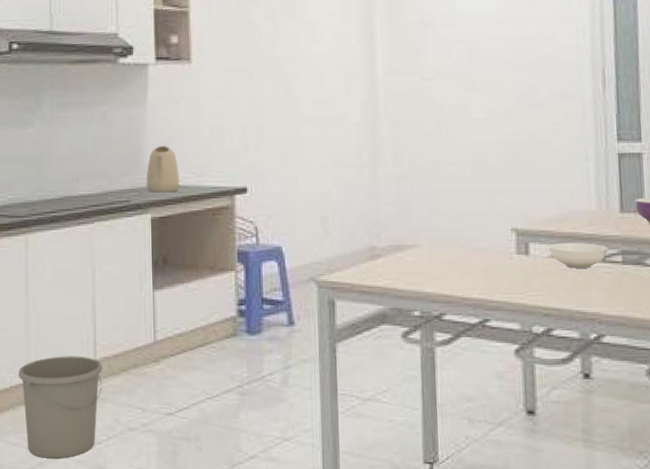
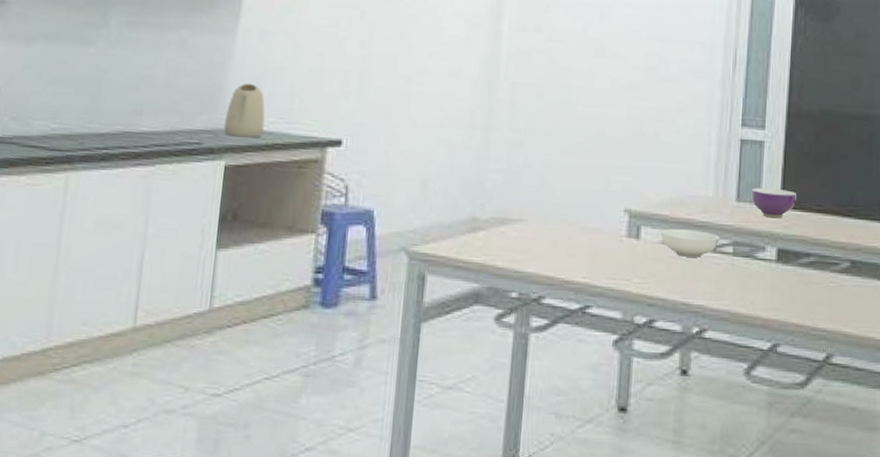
bucket: present [18,356,103,458] -> none [33,320,143,444]

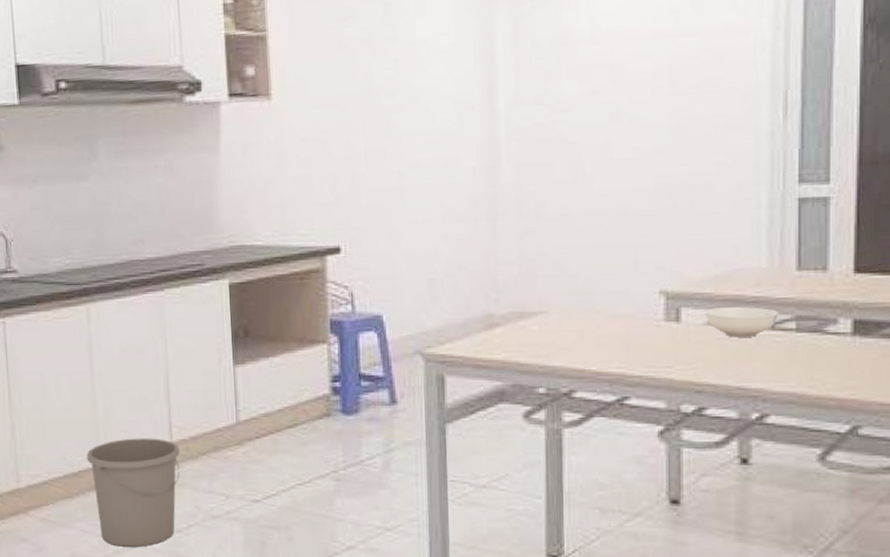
bucket: none [33,320,143,444] -> present [86,438,180,547]
kettle: present [223,83,265,138] -> none [221,199,262,255]
bowl: present [751,188,796,219] -> none [816,251,875,286]

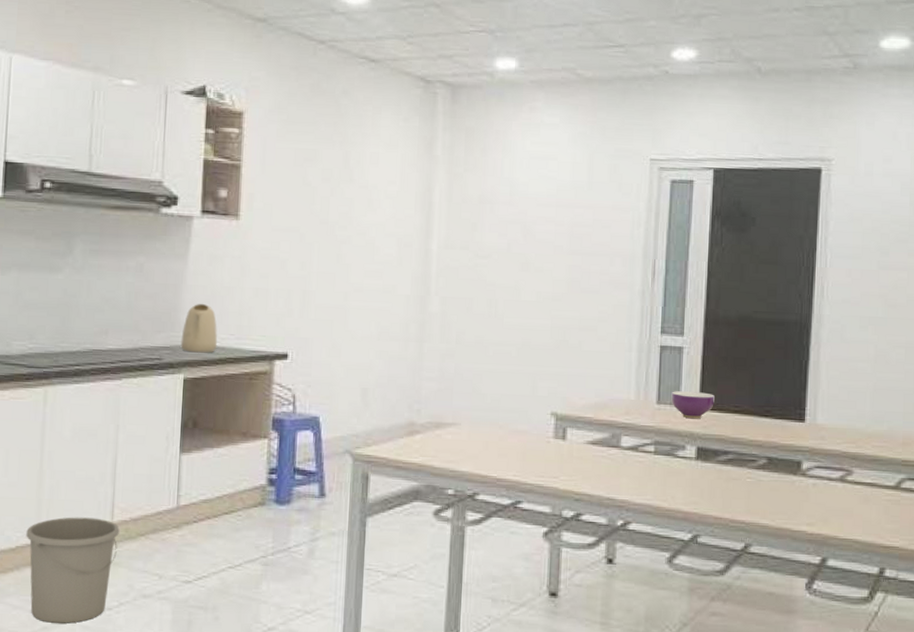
kettle: none [221,199,262,255] -> present [180,303,218,353]
bowl: present [704,307,780,337] -> none [585,430,643,456]
bowl: none [816,251,875,286] -> present [671,391,715,419]

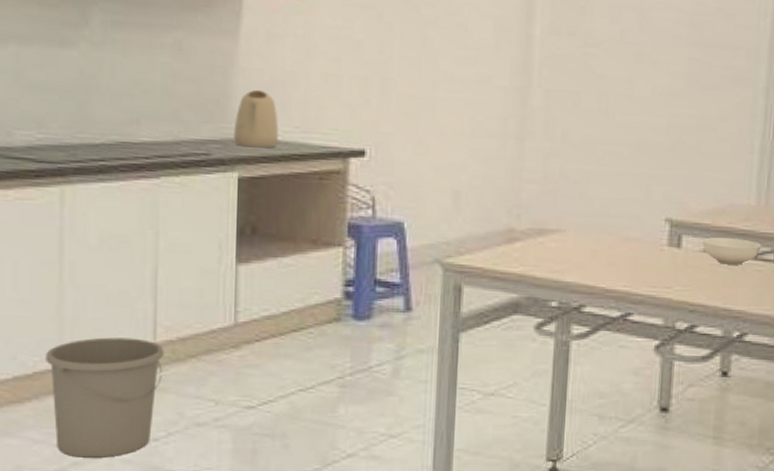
bowl: none [585,430,643,456] -> present [701,237,762,265]

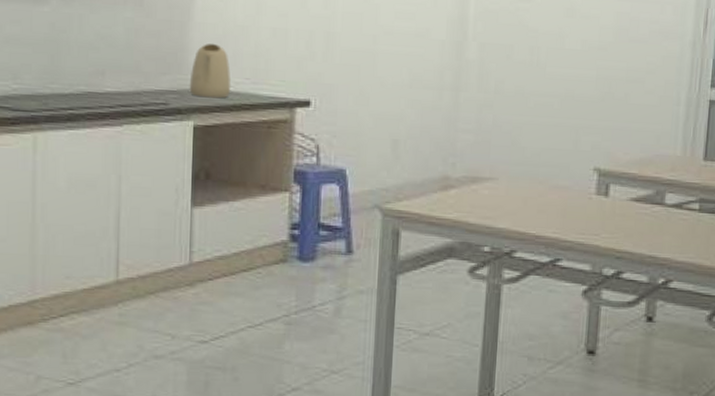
bucket: present [45,337,164,458] -> none [20,274,126,386]
bowl: present [701,237,762,265] -> none [628,186,687,214]

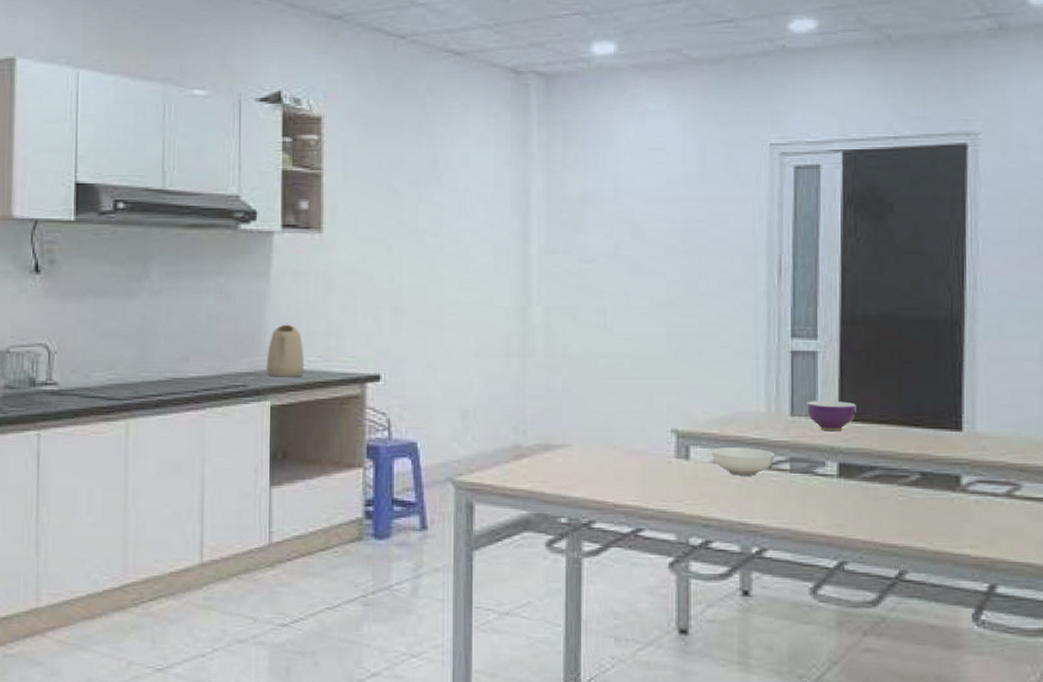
bowl: none [628,186,687,214] -> present [711,447,776,476]

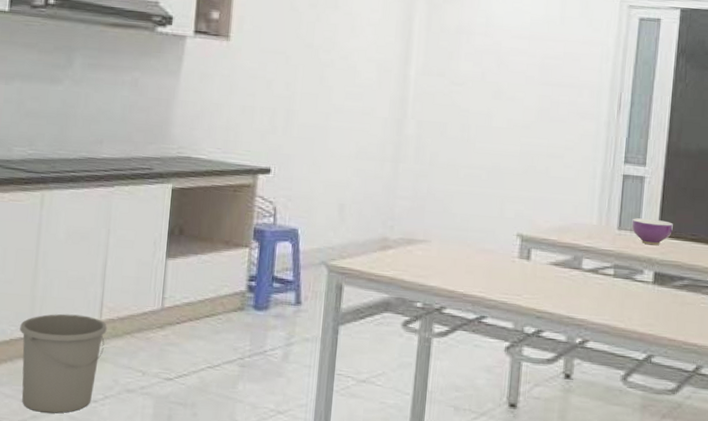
bucket: none [113,557,210,672] -> present [20,313,107,414]
kettle: present [266,324,305,378] -> none [170,118,205,165]
bowl: present [711,447,776,476] -> none [548,252,603,278]

